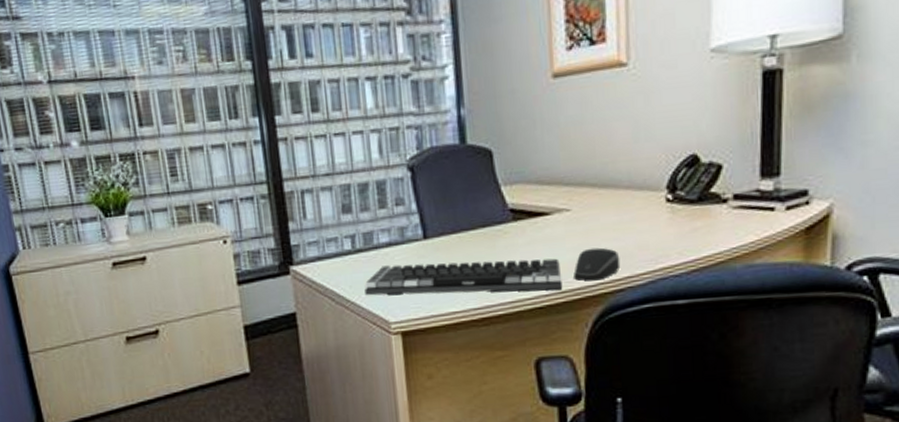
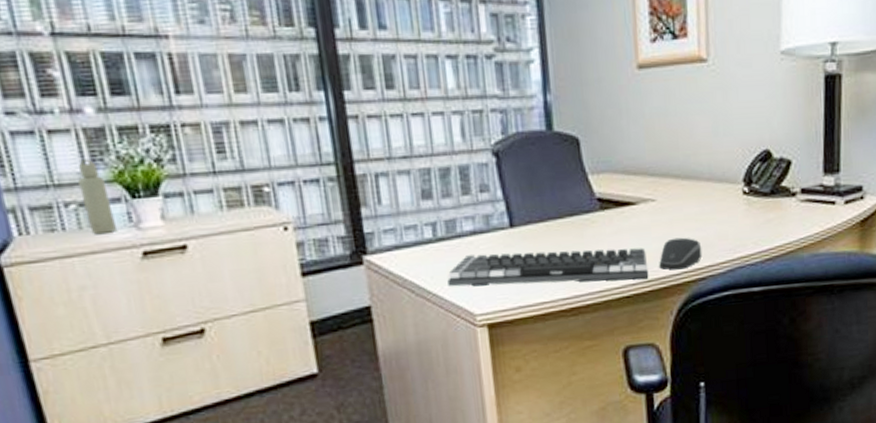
bottle: none [66,184,93,247] -> present [78,159,116,234]

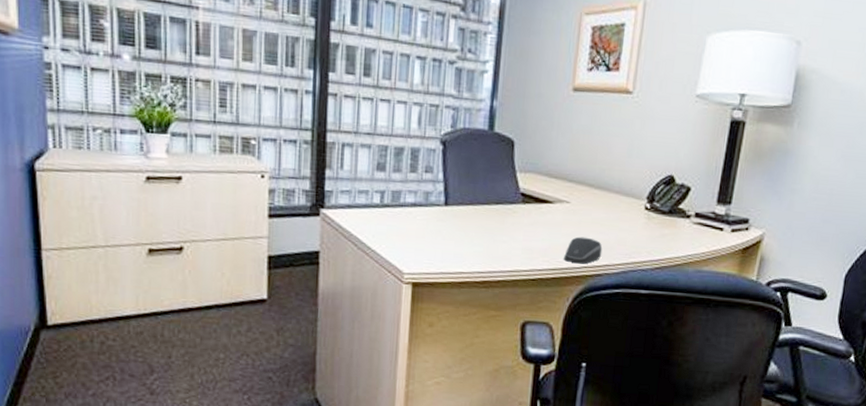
bottle: present [78,159,116,234] -> none [107,95,130,157]
computer keyboard: present [447,247,649,287] -> none [385,223,555,268]

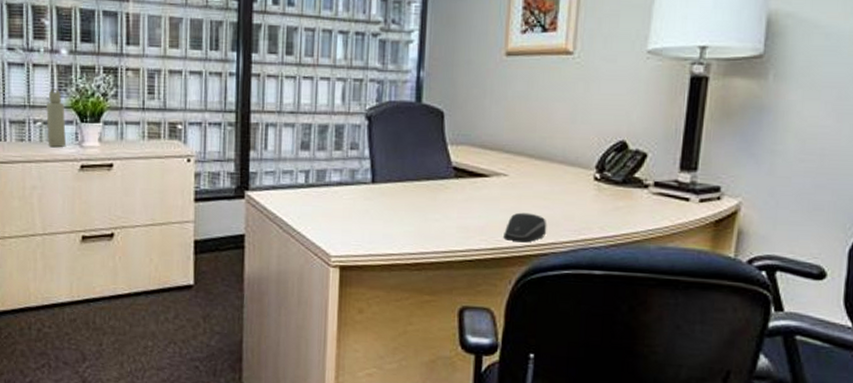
bottle: none [107,95,130,157] -> present [46,88,66,147]

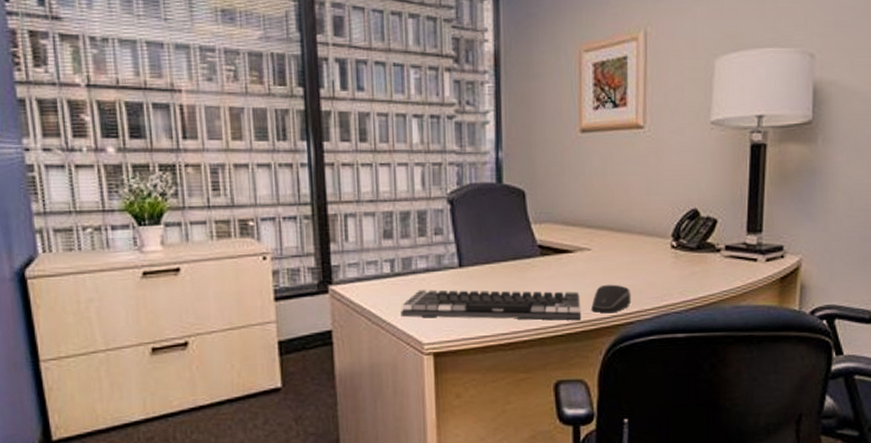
bottle: present [46,88,66,147] -> none [96,190,123,254]
computer keyboard: none [311,203,493,247] -> present [401,290,581,321]

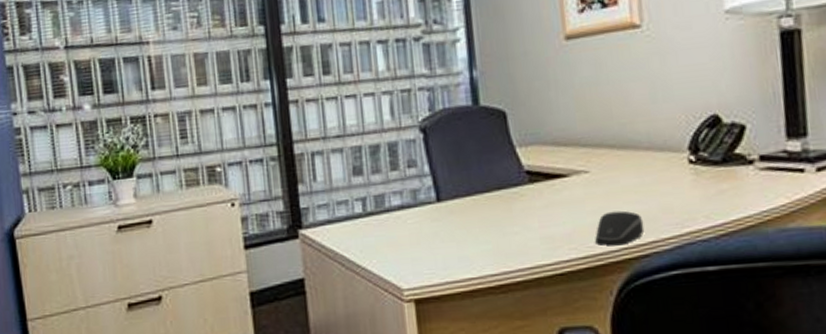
computer keyboard: present [401,290,581,321] -> none [375,222,584,261]

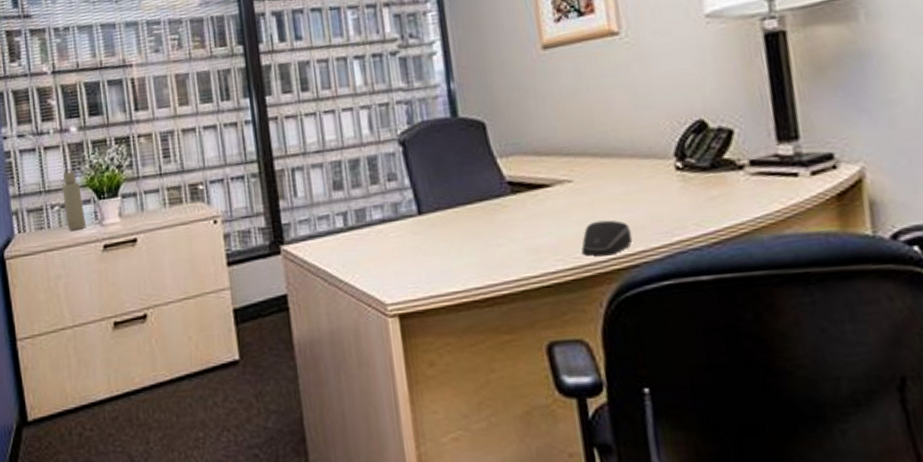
bottle: none [75,147,99,210] -> present [62,168,86,230]

